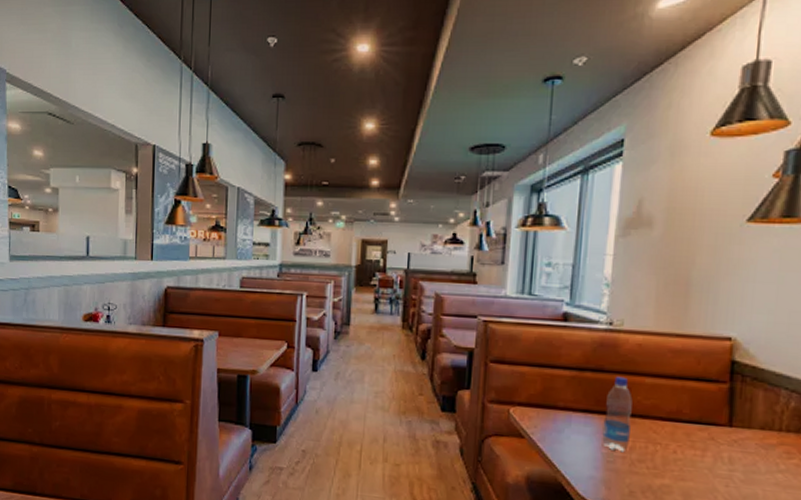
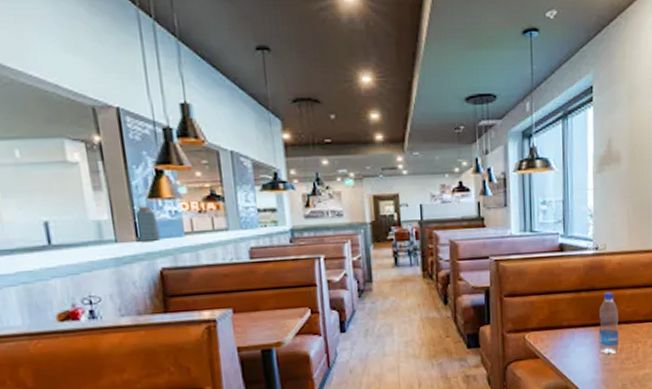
vase: none [149,230,170,263] -> present [133,206,161,243]

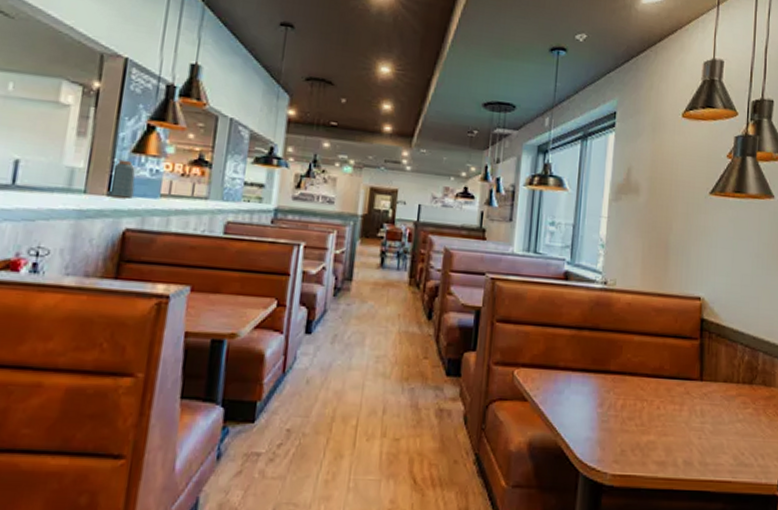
bottle: present [598,292,619,355] -> none [597,334,625,411]

